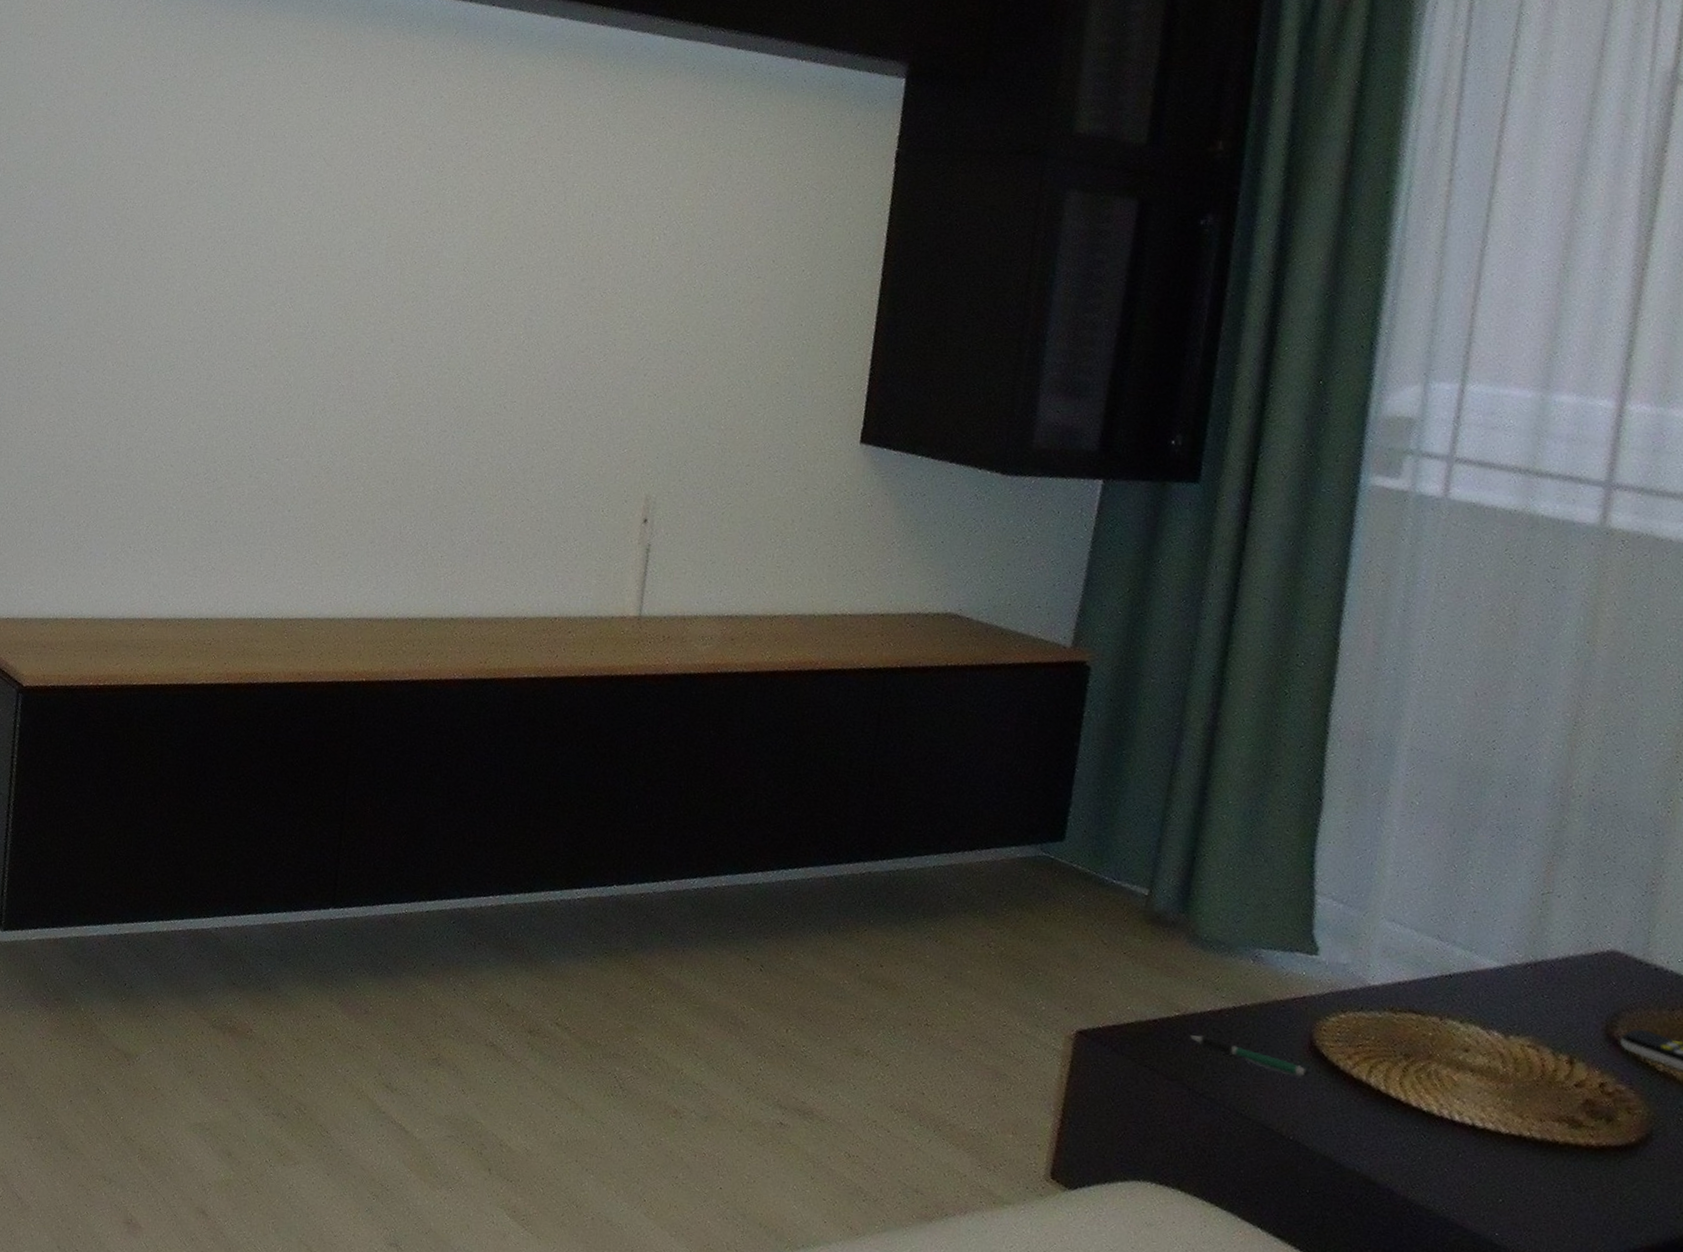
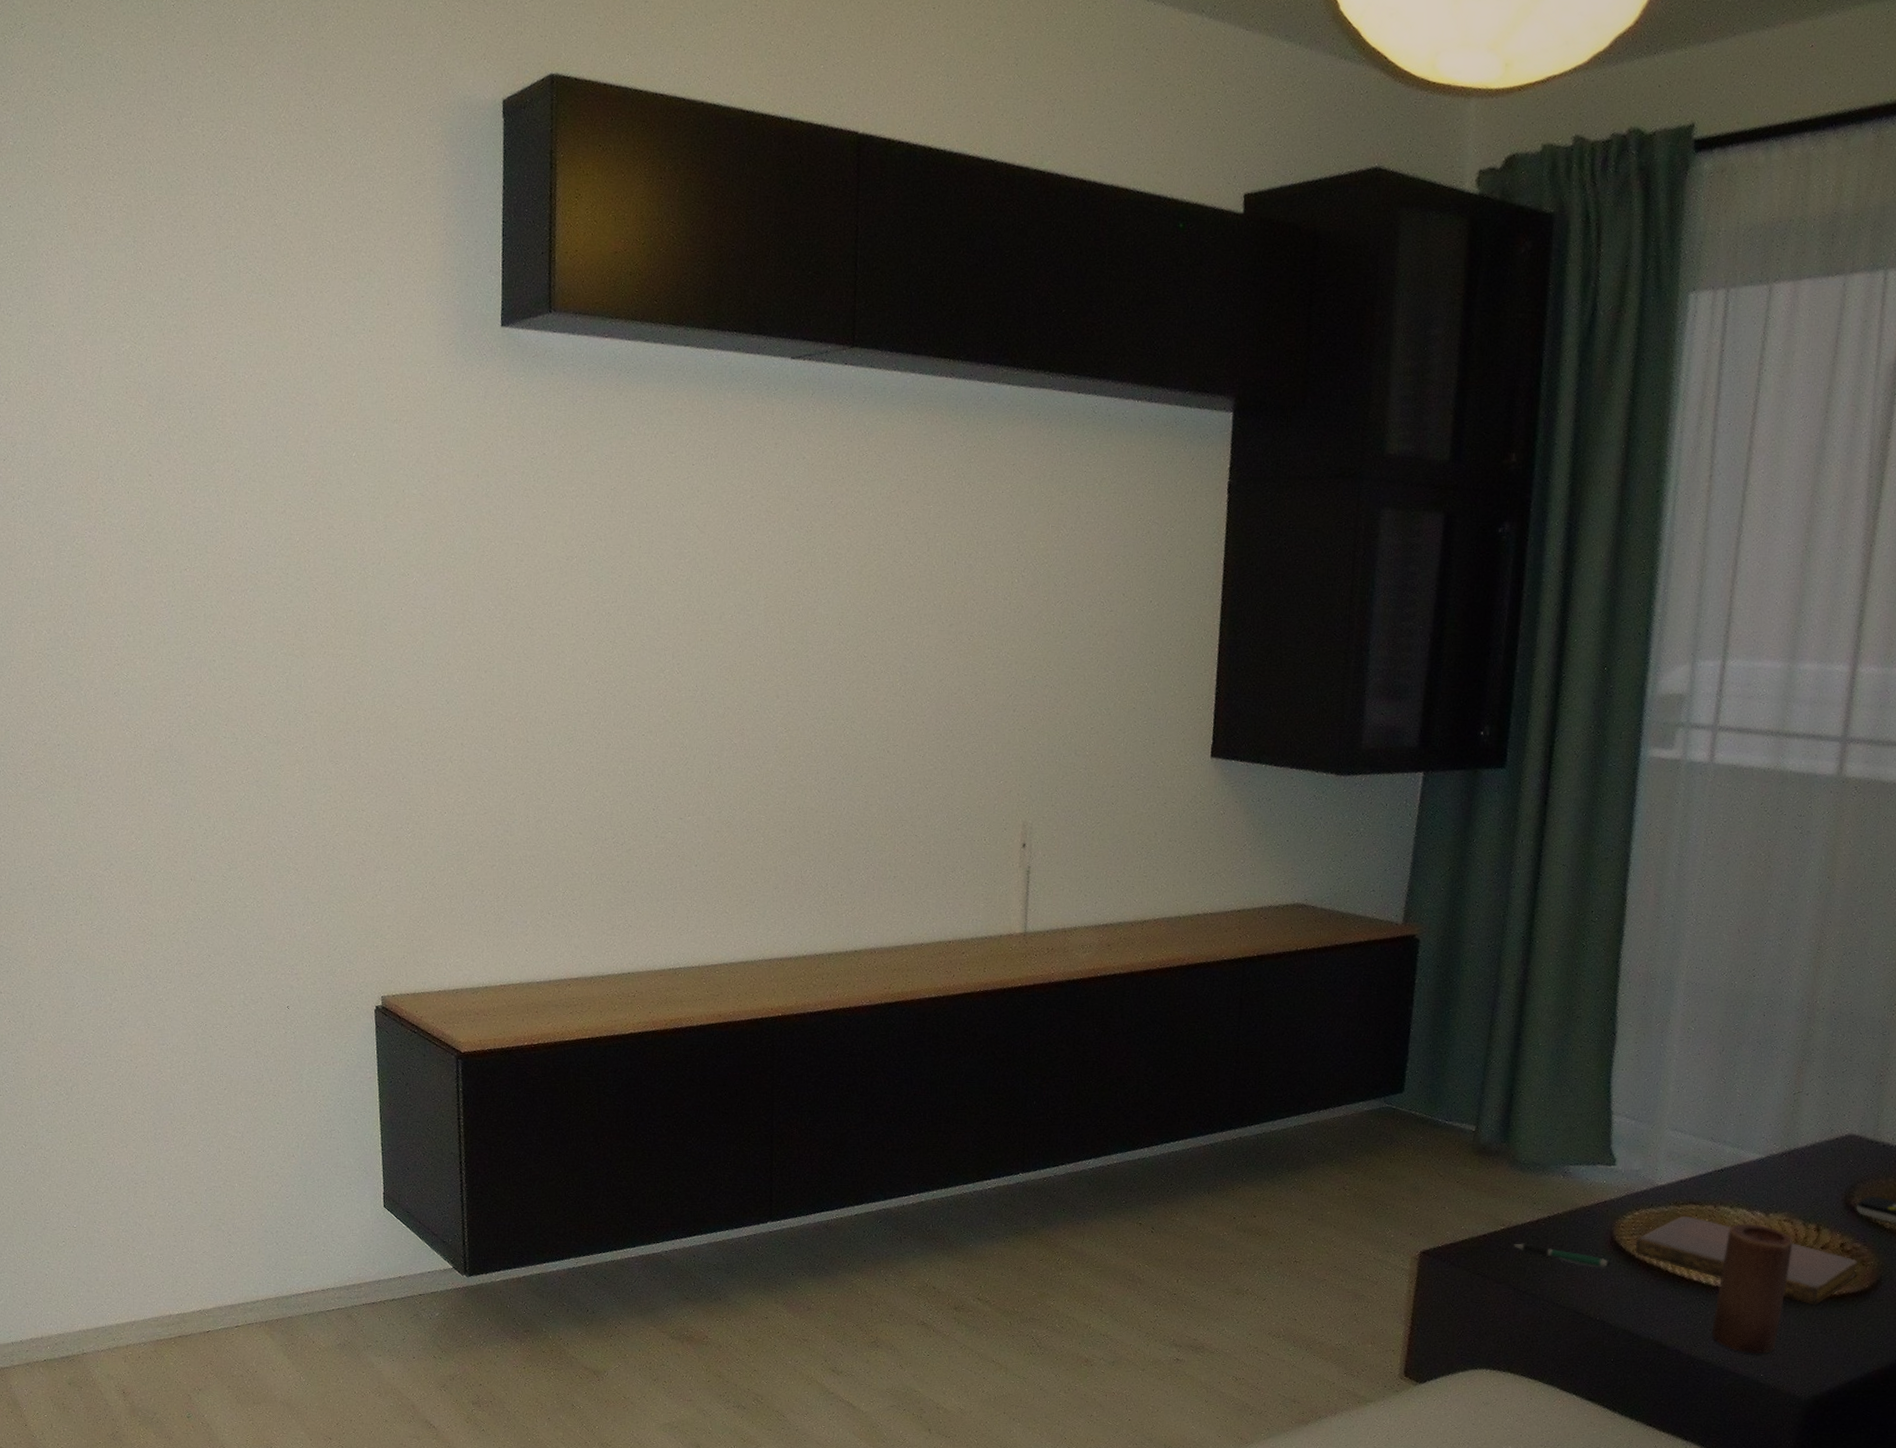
notebook: none [1339,1025,1623,1156] -> present [1635,1215,1859,1306]
candle: none [1433,1043,1539,1208] -> present [1711,1224,1793,1354]

